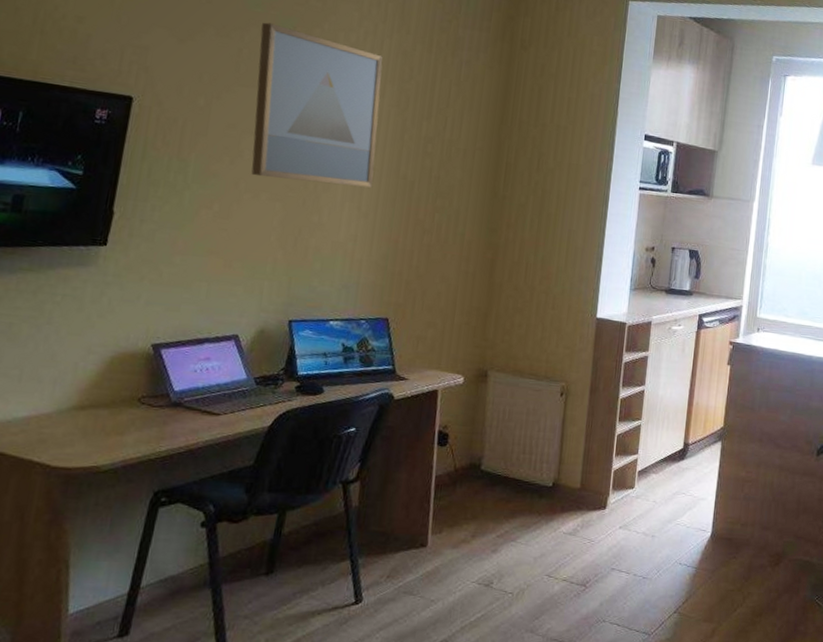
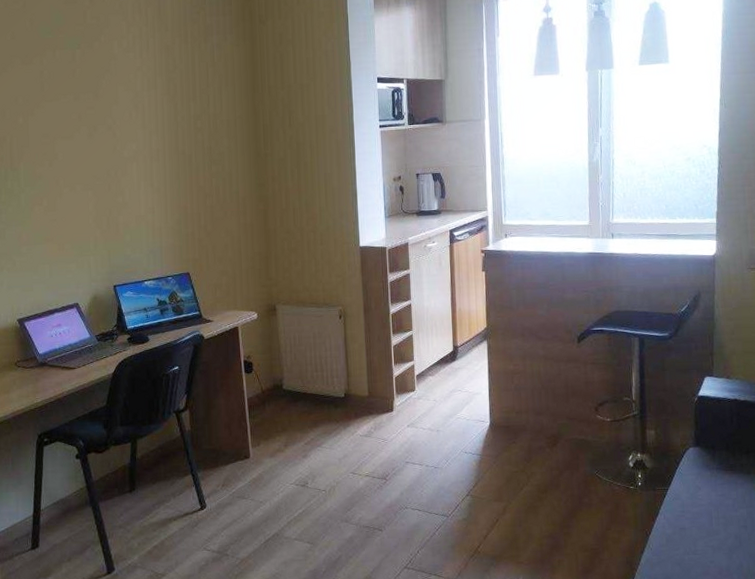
wall art: present [251,22,383,188] -> none [54,45,160,173]

